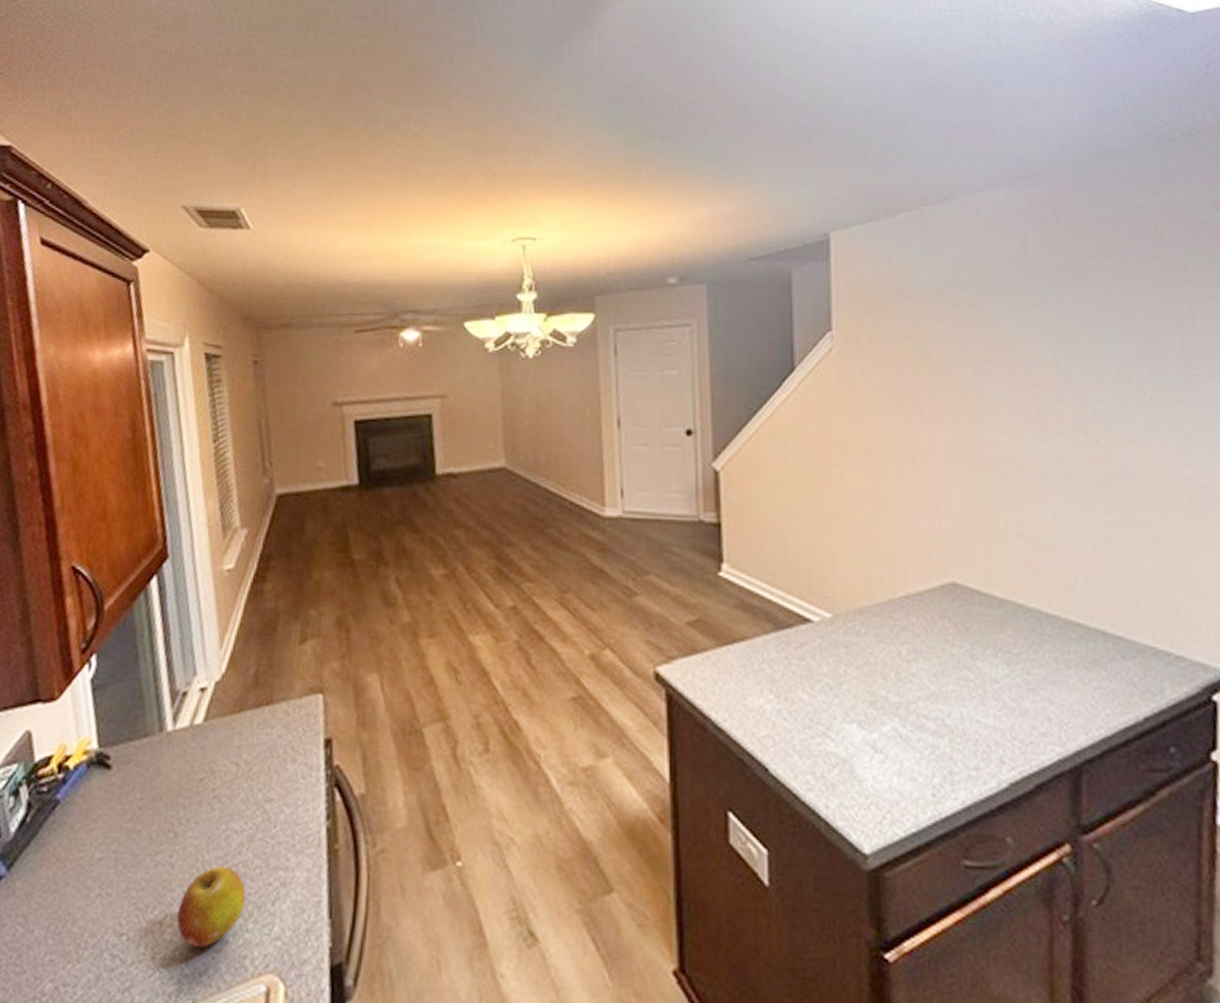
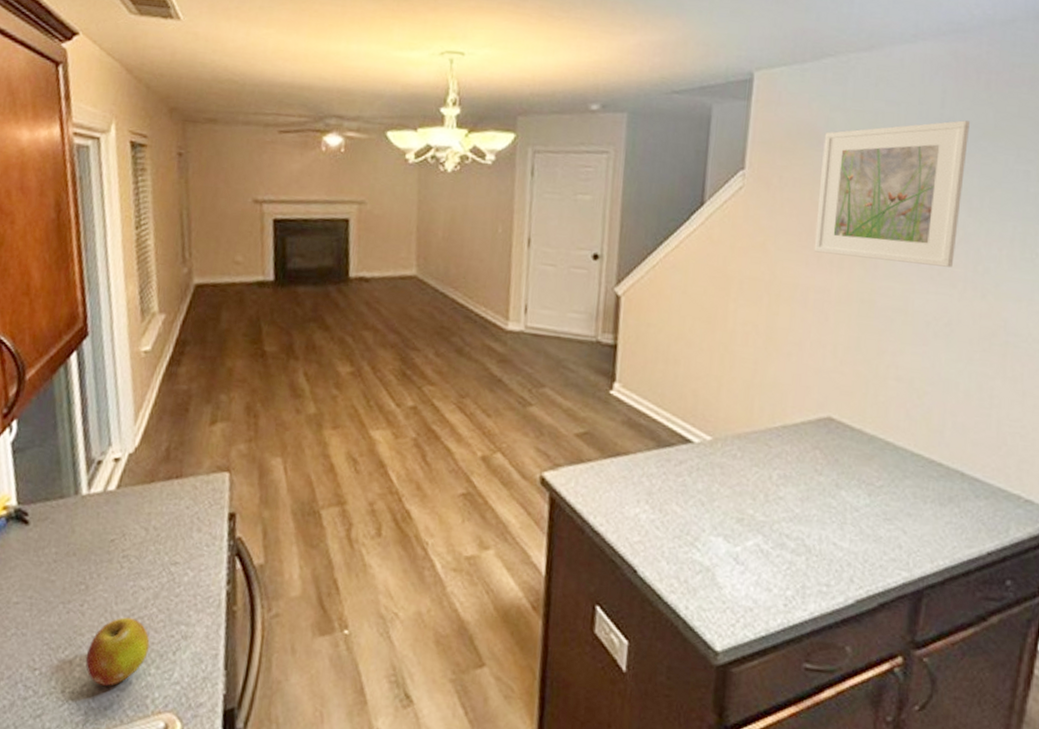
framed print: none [909,263,1060,414] -> present [814,120,970,268]

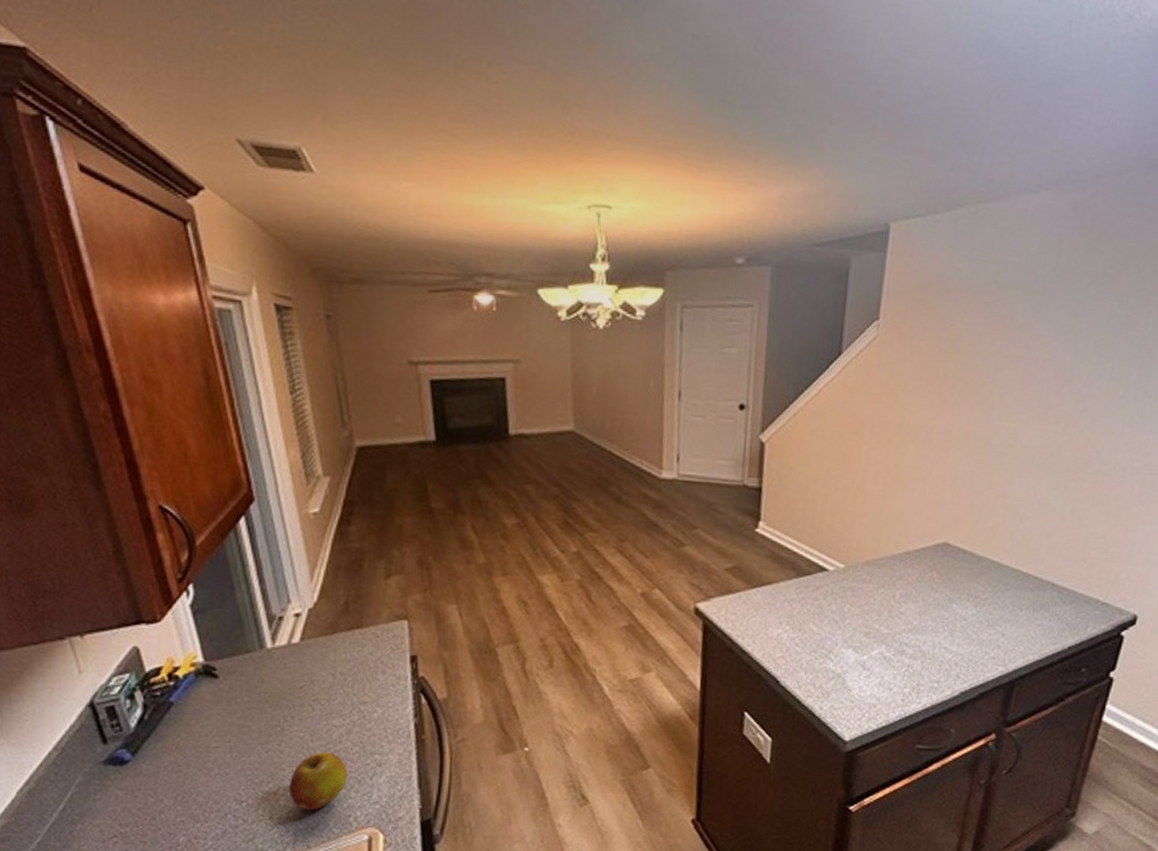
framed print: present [814,120,970,268] -> none [938,268,1082,406]

